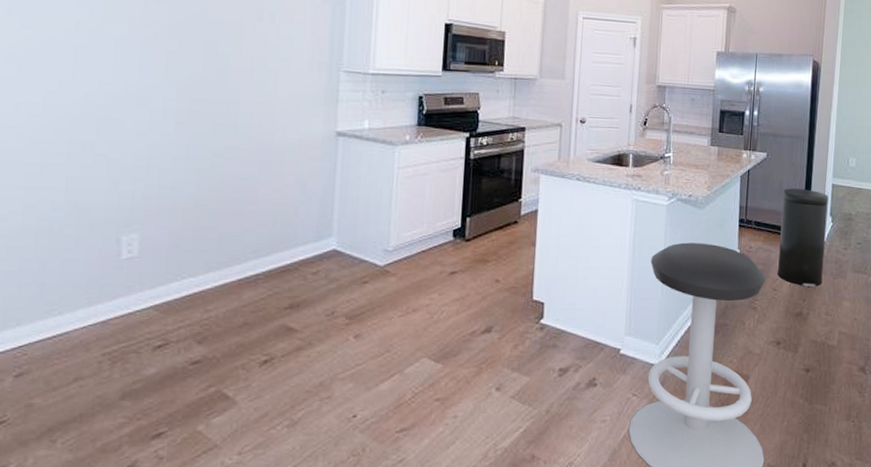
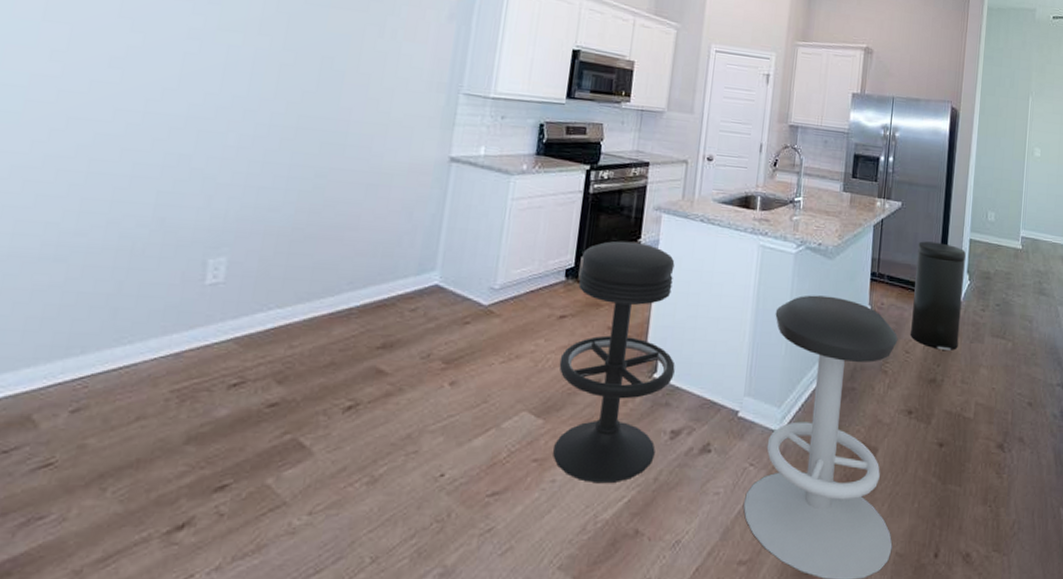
bar stool: none [453,201,560,417] -> present [553,240,675,484]

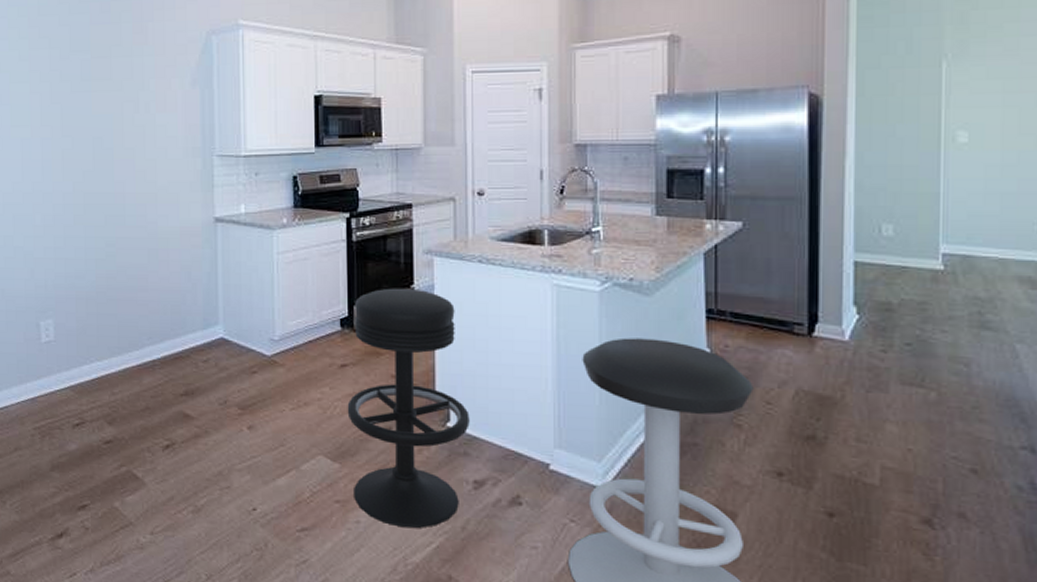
pedal bin: present [911,241,966,352] -> none [771,268,849,403]

